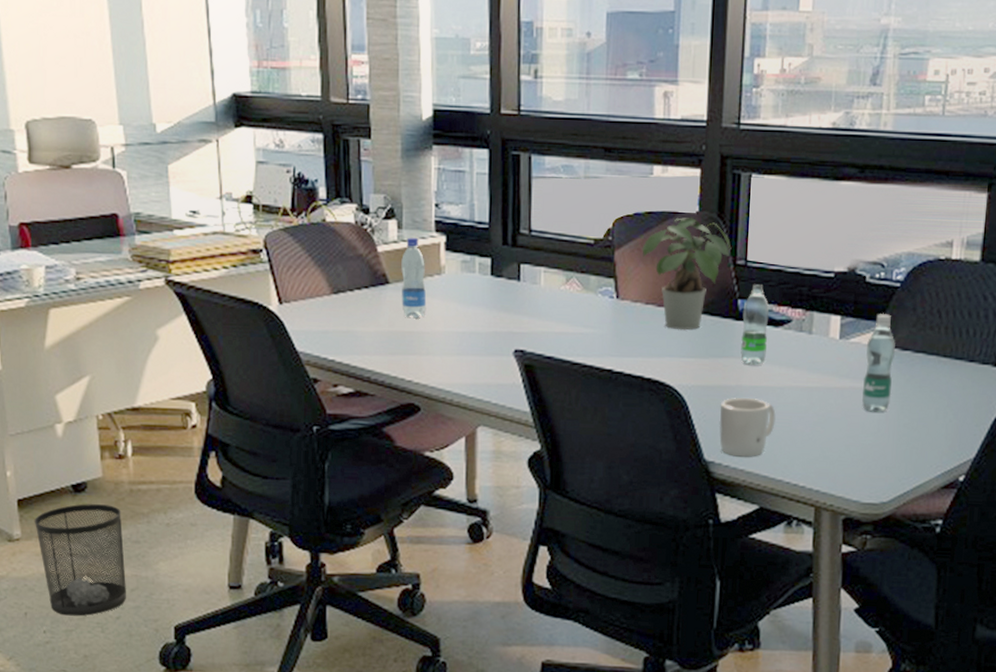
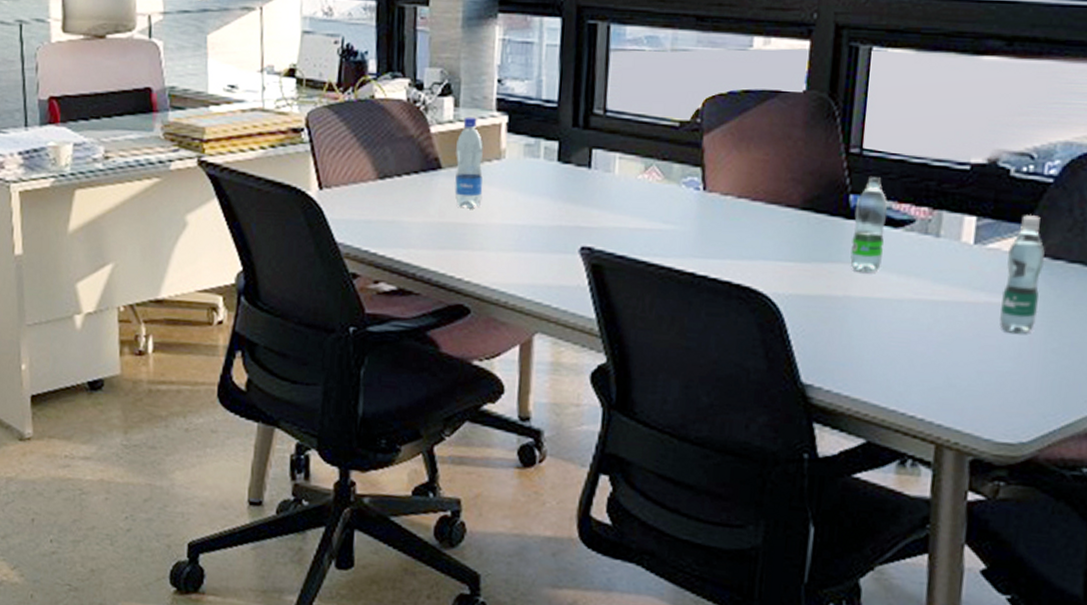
waste bin: present [34,504,126,616] -> none [46,403,139,526]
potted plant: present [642,217,732,331] -> none [735,96,844,229]
mug: present [719,398,776,457] -> none [820,310,891,381]

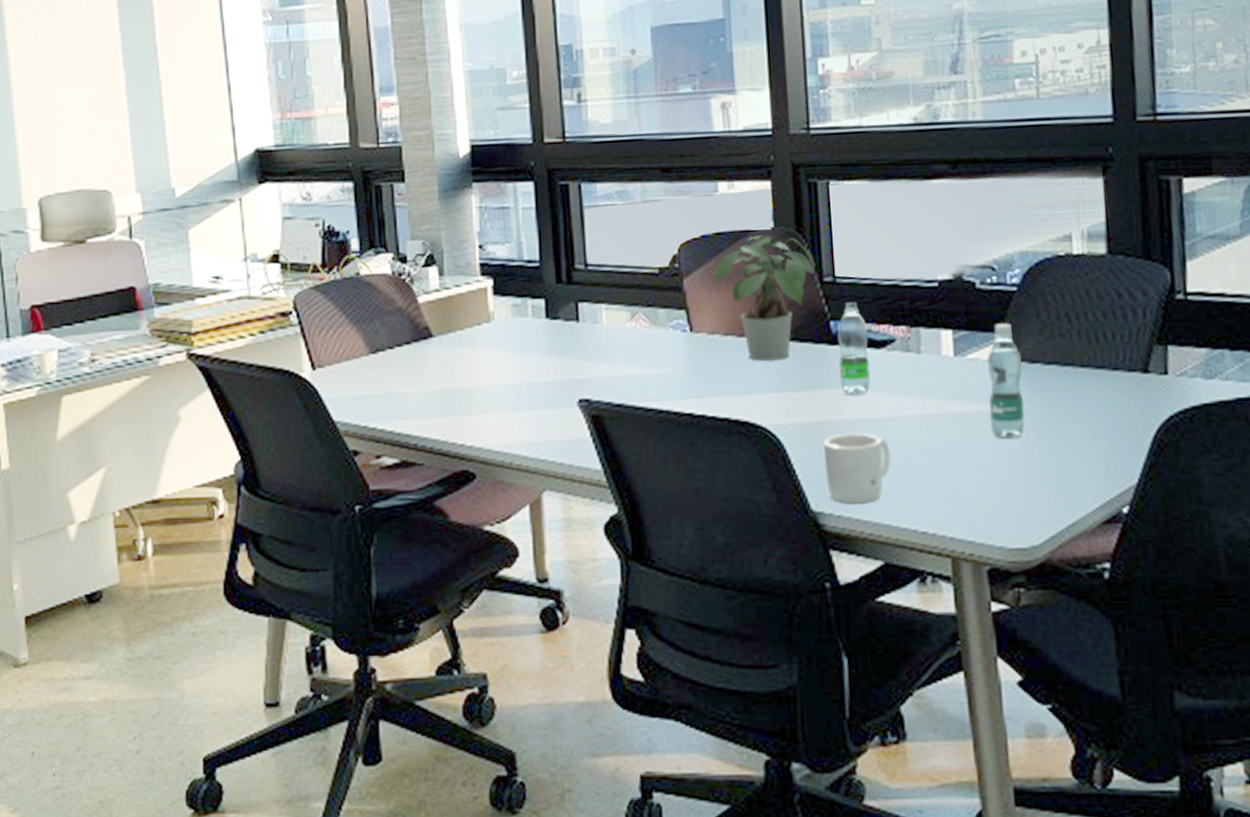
bottle: present [454,116,484,209] -> none [445,283,476,374]
potted plant: none [735,96,844,229] -> present [713,234,816,362]
mug: none [820,310,891,381] -> present [823,433,891,504]

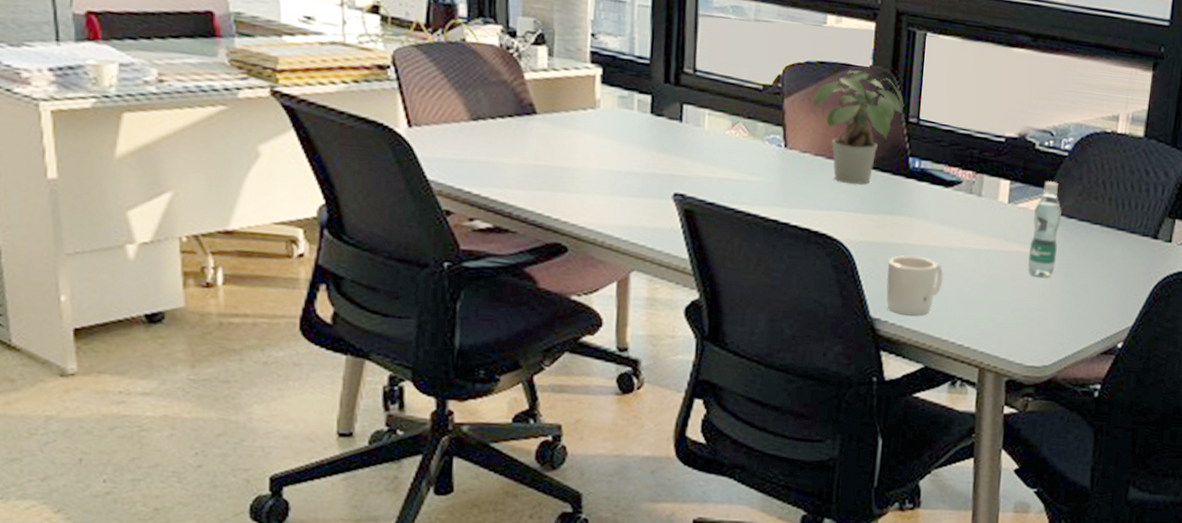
bottle: present [837,302,870,395] -> none [910,143,940,225]

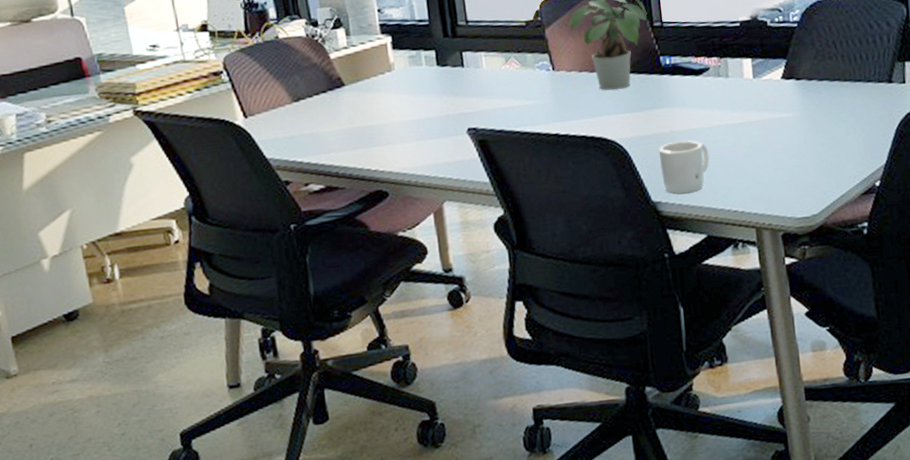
bottle: present [1028,181,1062,278] -> none [777,51,806,138]

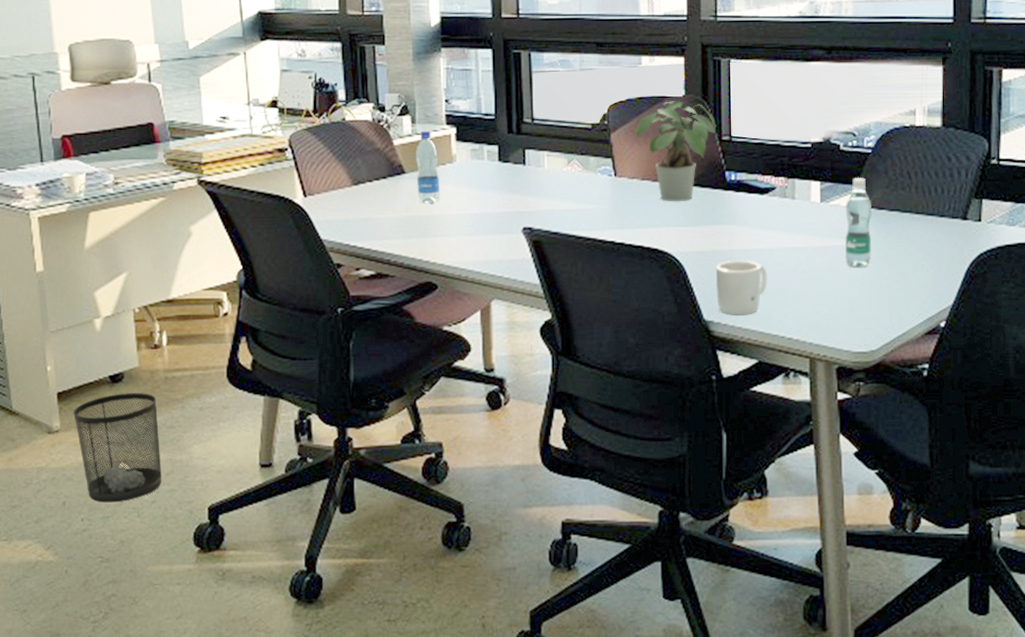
waste bin: none [29,328,129,441] -> present [73,393,161,503]
bottle: none [353,41,382,114] -> present [416,130,440,204]
bottle: none [777,51,806,138] -> present [844,178,873,267]

